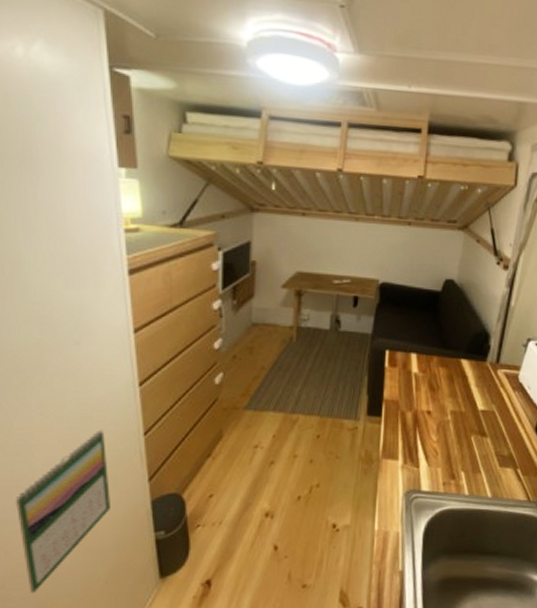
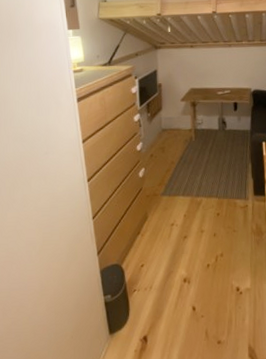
calendar: present [14,429,110,594] -> none [9,216,72,347]

